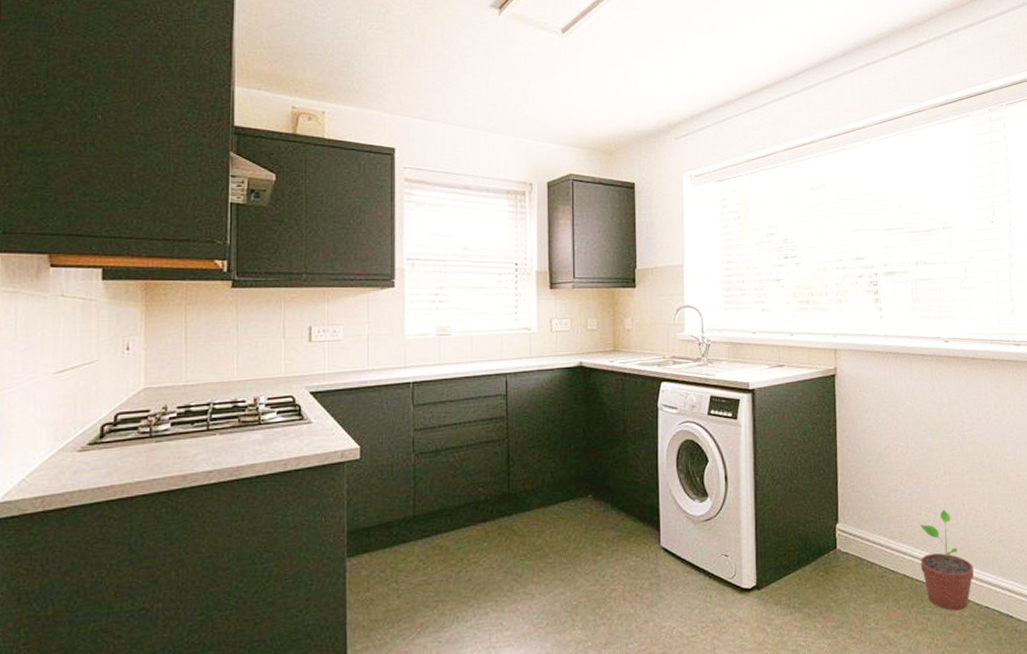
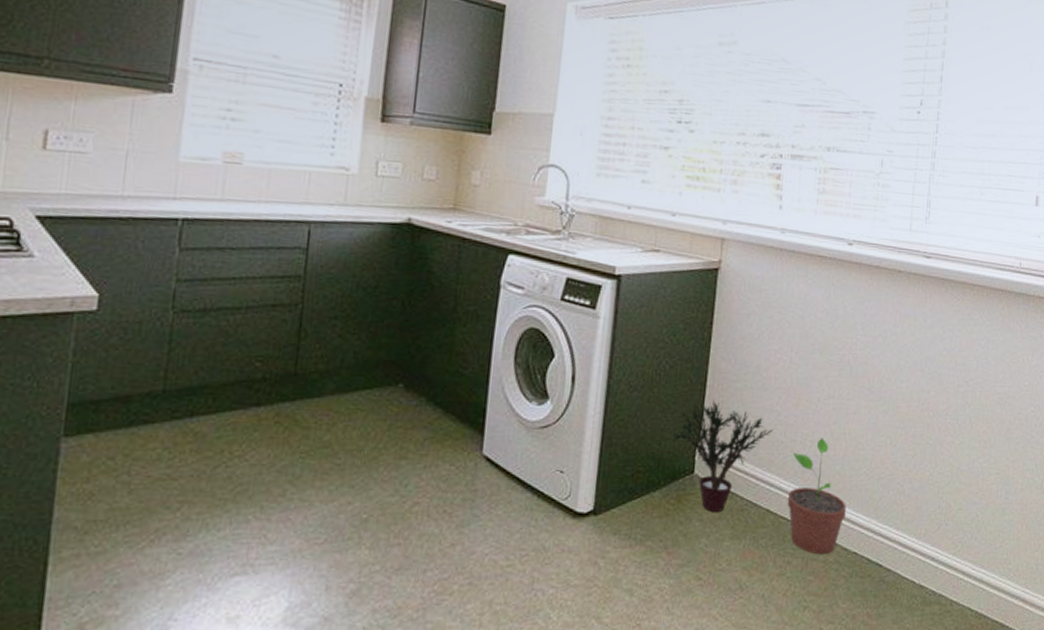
potted plant: none [815,485,900,580] -> present [673,400,773,512]

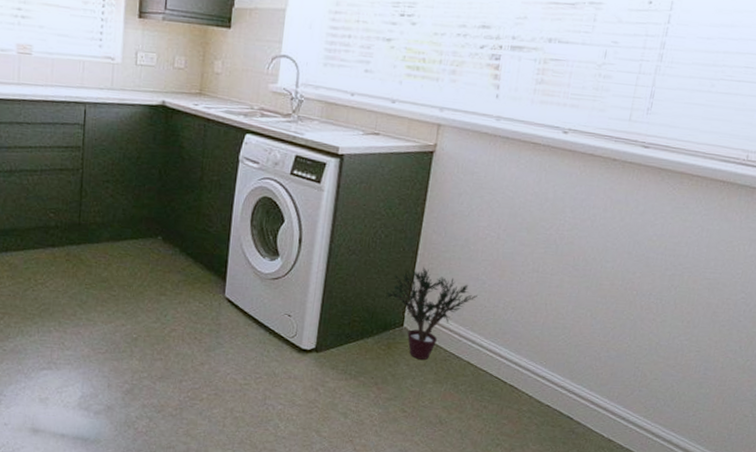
potted plant: present [787,438,846,555] -> none [486,306,543,404]

